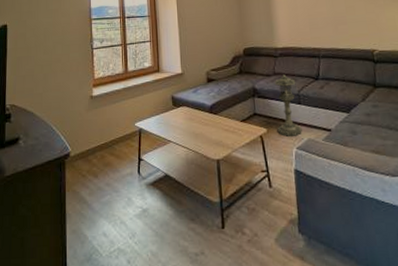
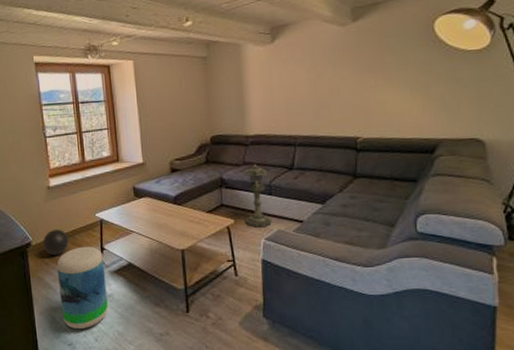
ball: none [81,139,107,167] -> present [42,229,69,256]
stool: none [93,156,143,249] -> present [56,246,108,329]

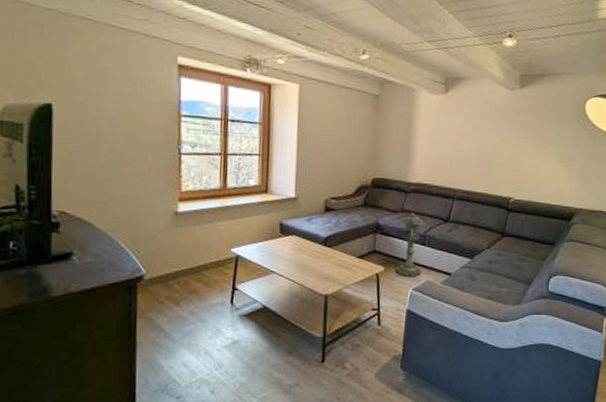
ball: present [42,229,69,256] -> none [159,262,194,294]
stool: present [56,246,108,329] -> none [172,284,234,379]

